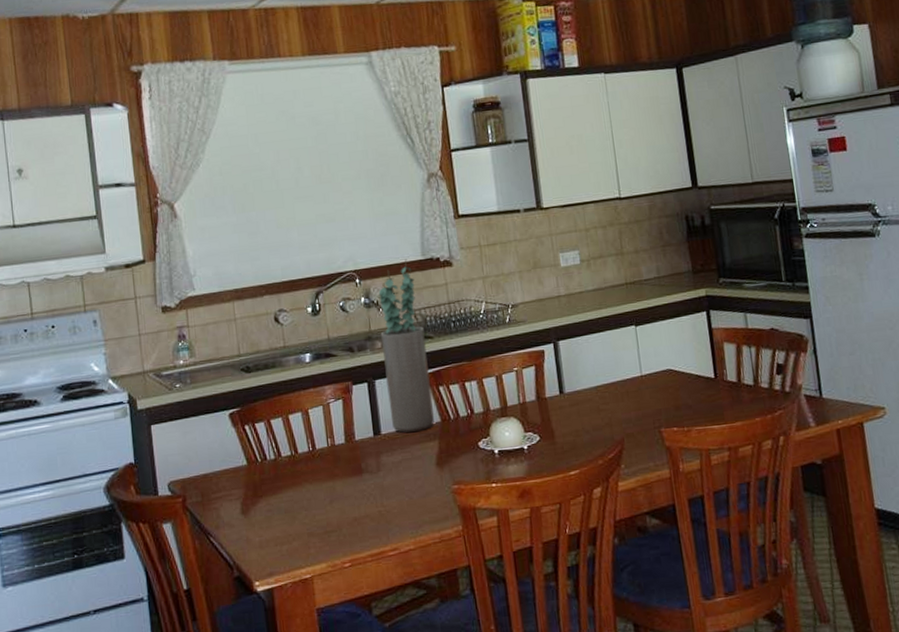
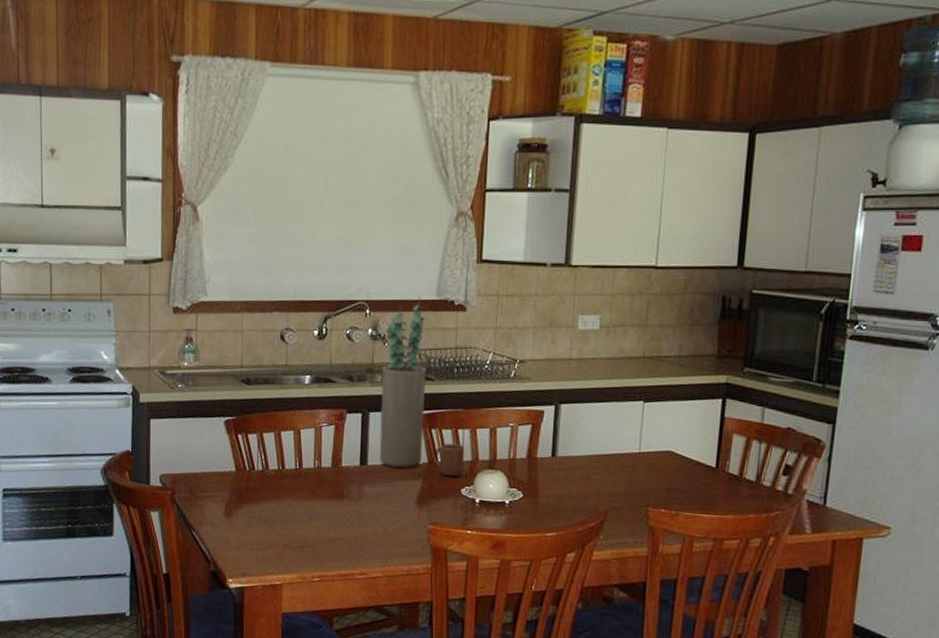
cup: none [446,397,478,432] -> present [435,443,465,477]

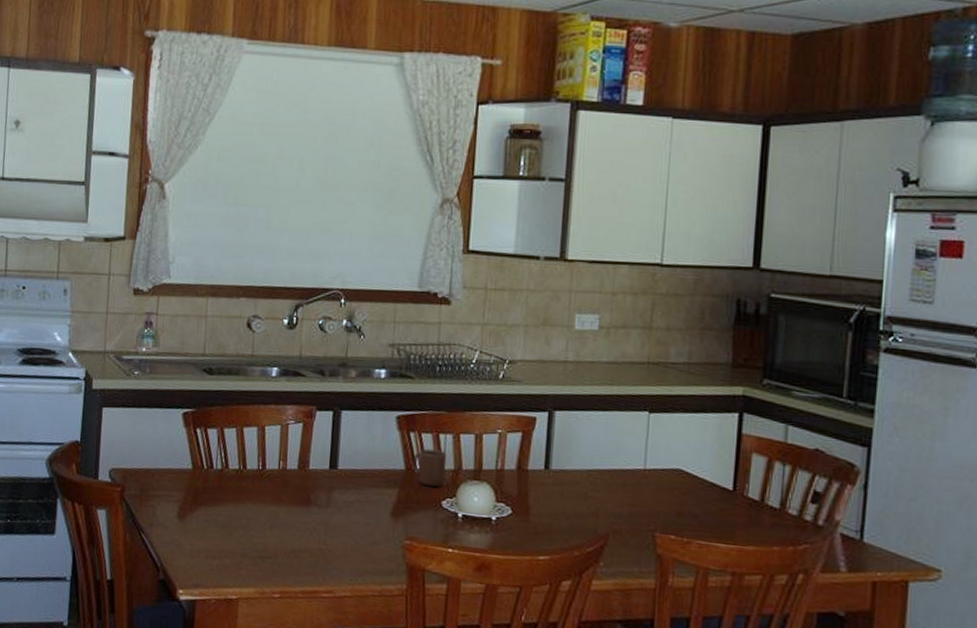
vase: present [379,297,426,469] -> none [351,287,405,475]

